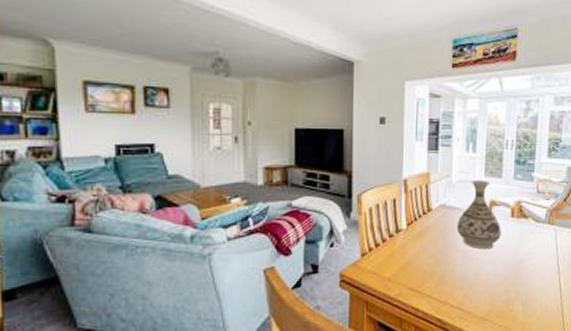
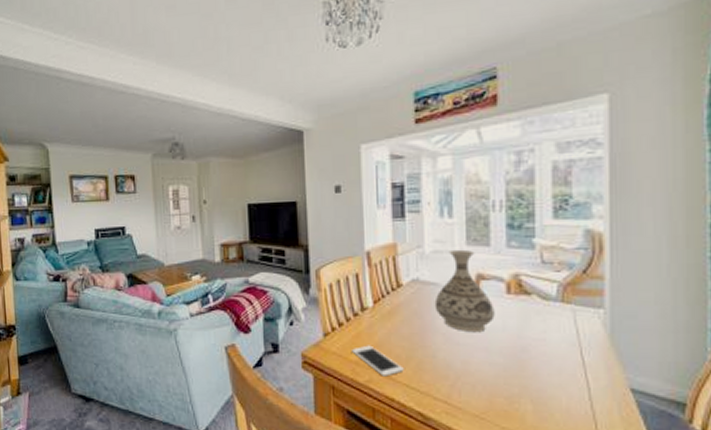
cell phone: none [386,263,429,290] -> present [352,345,404,377]

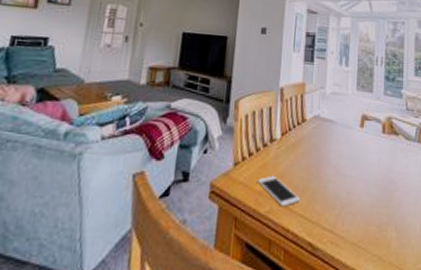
vase: present [434,249,495,333] -> none [329,93,373,166]

